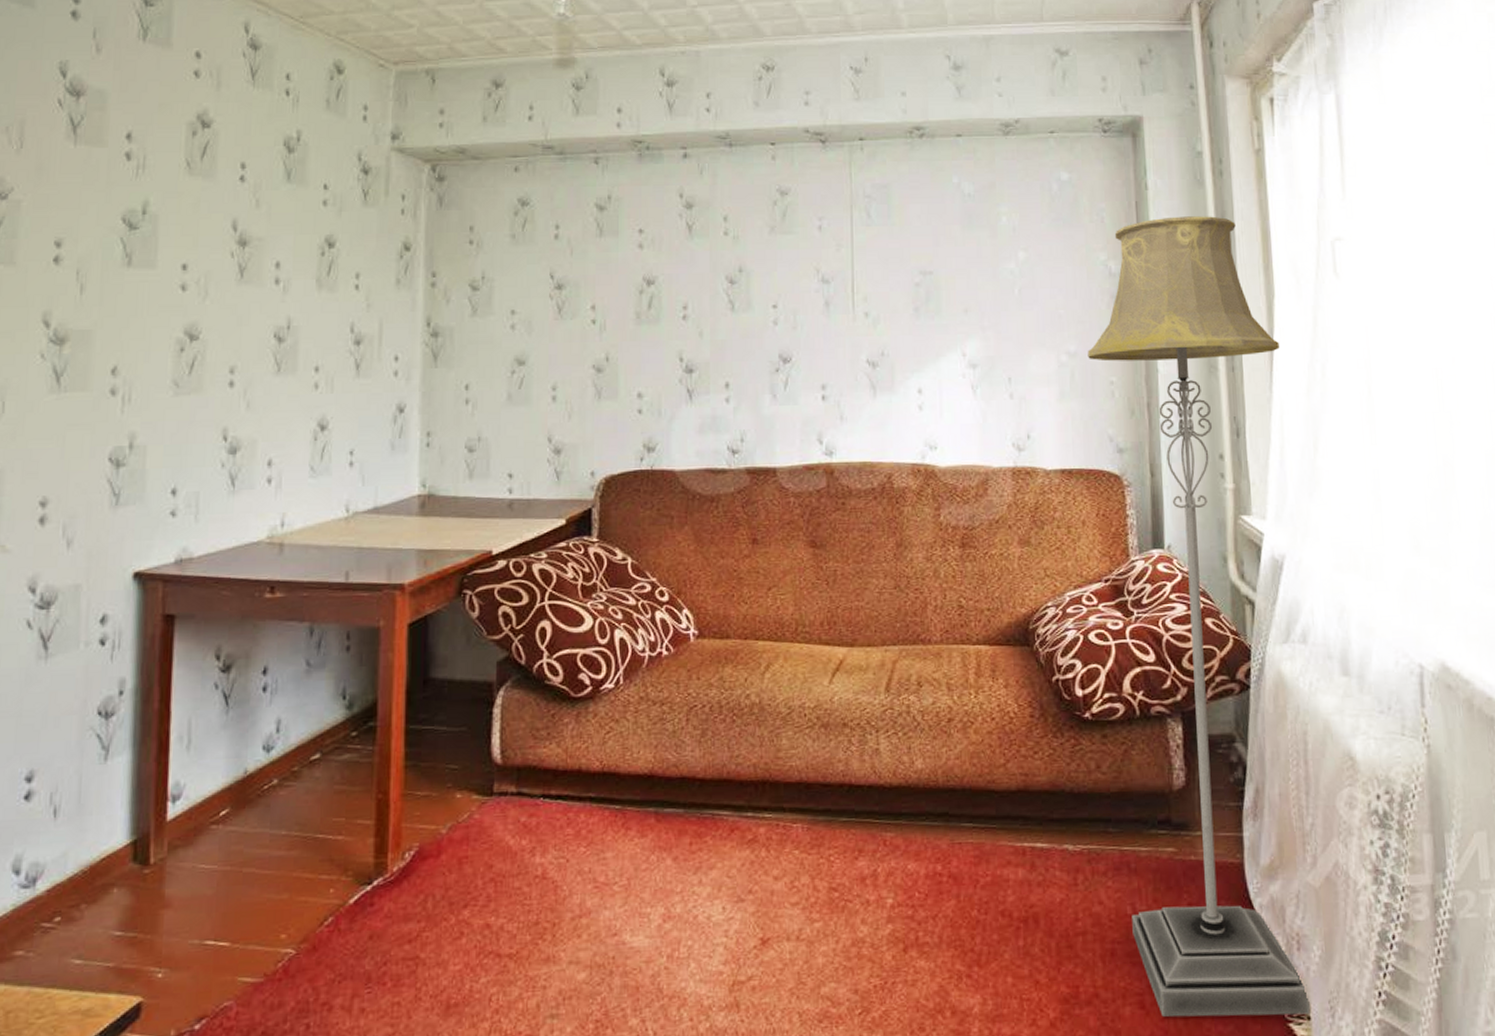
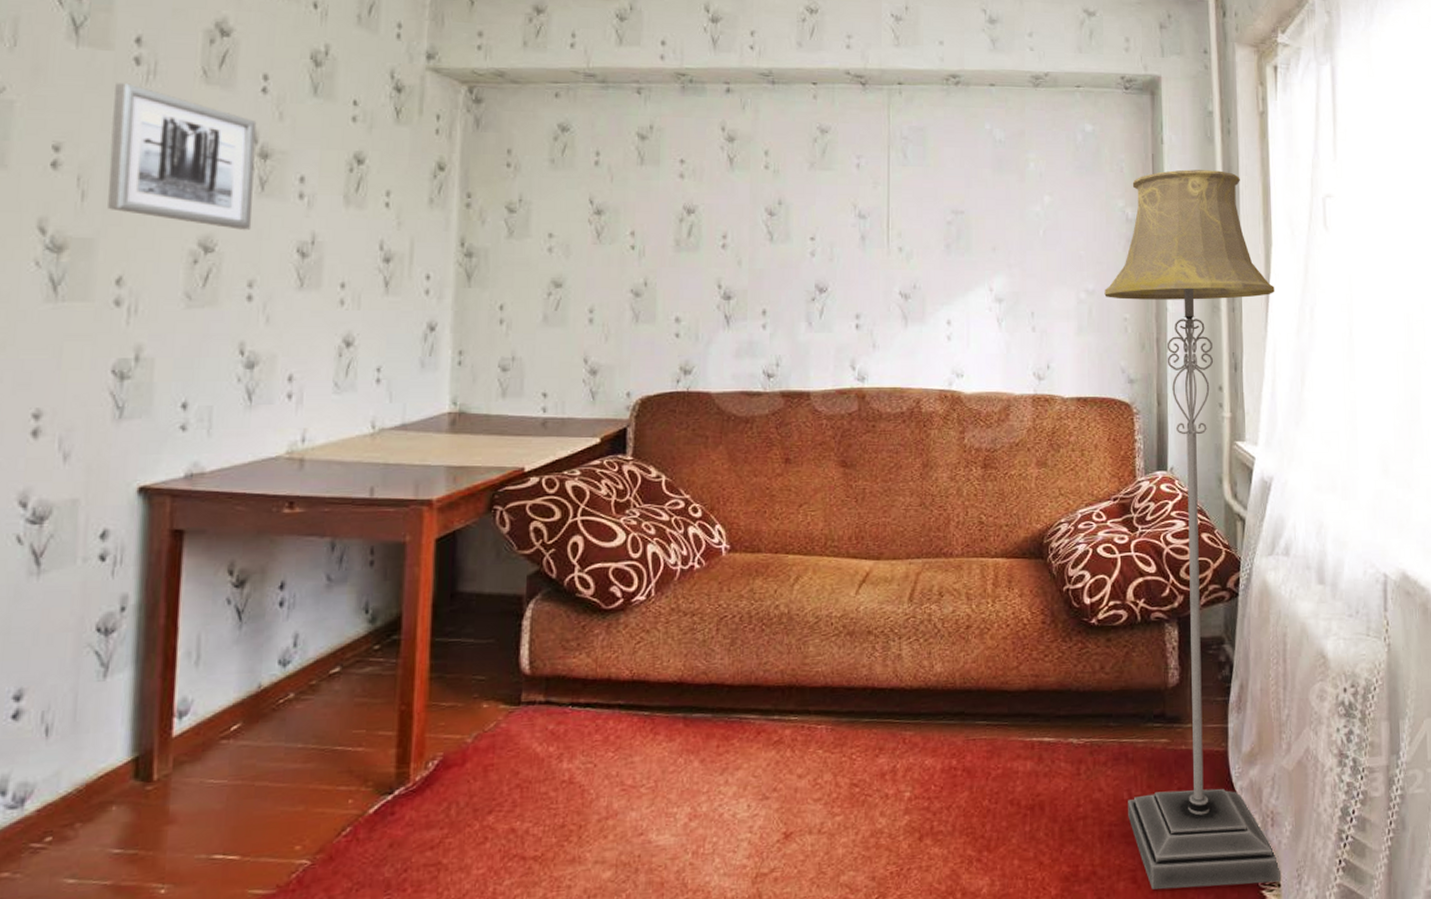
wall art: none [103,178,236,317] -> present [108,83,257,230]

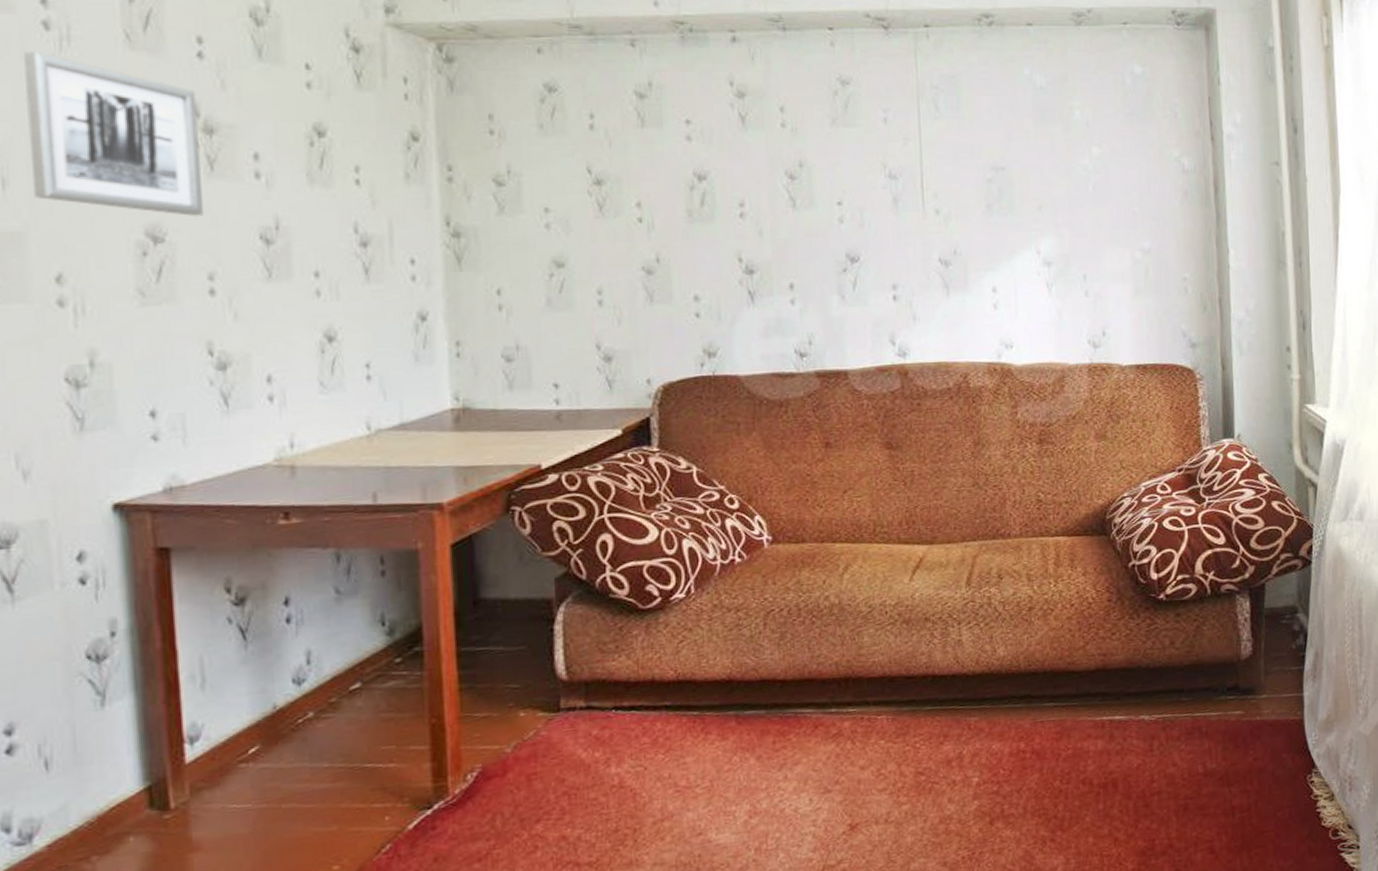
floor lamp: present [1104,169,1281,890] -> none [1161,113,1359,859]

